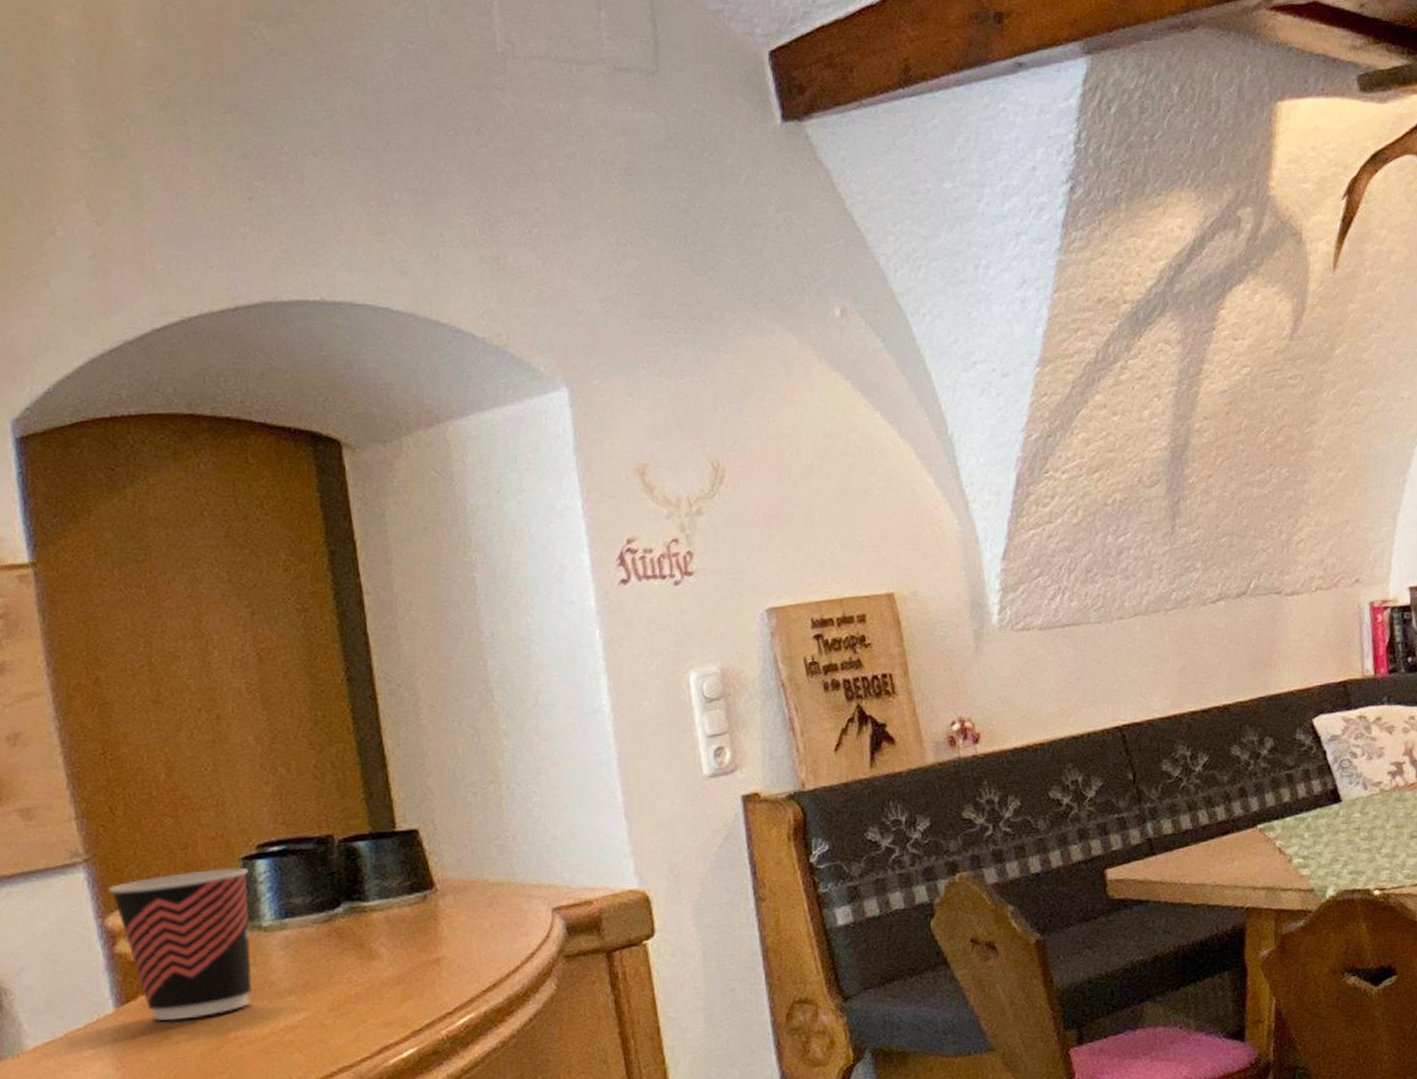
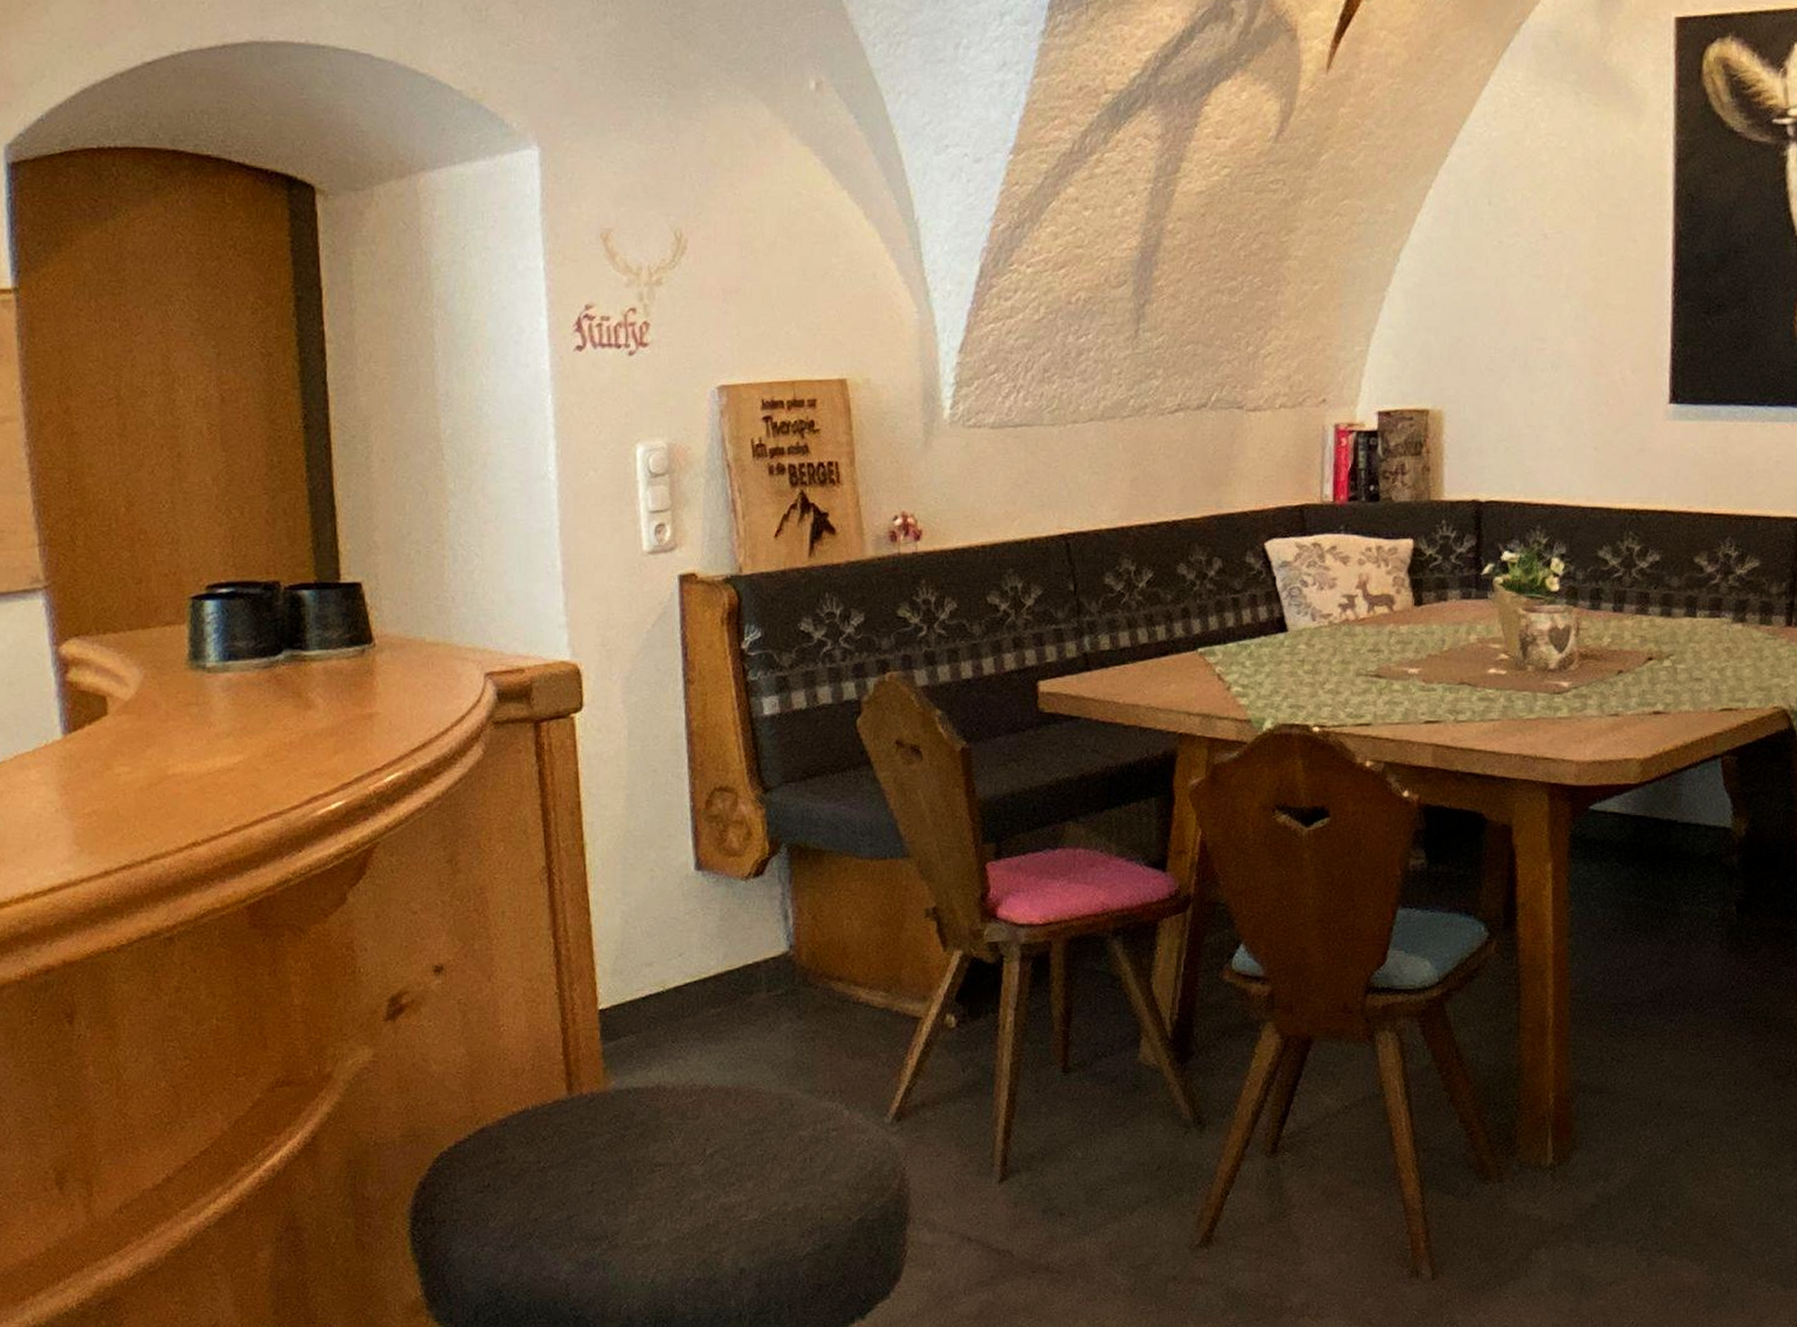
cup: present [108,867,252,1021] -> none [64,606,198,752]

